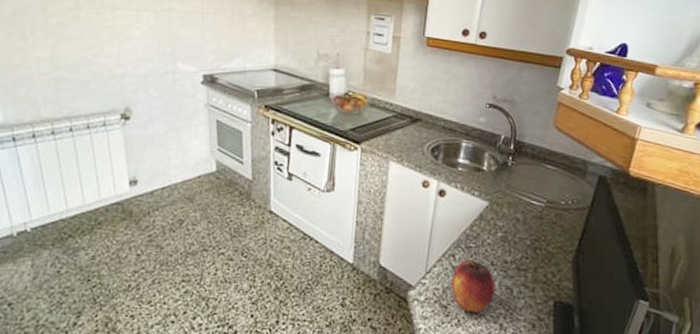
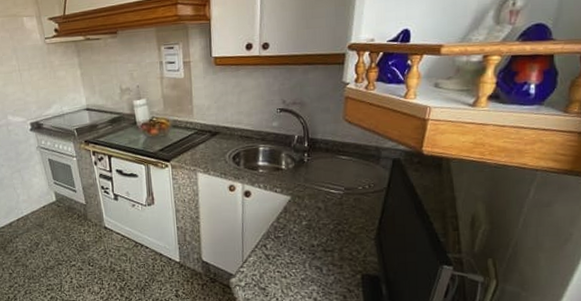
fruit: present [451,260,495,313] -> none [266,247,306,291]

